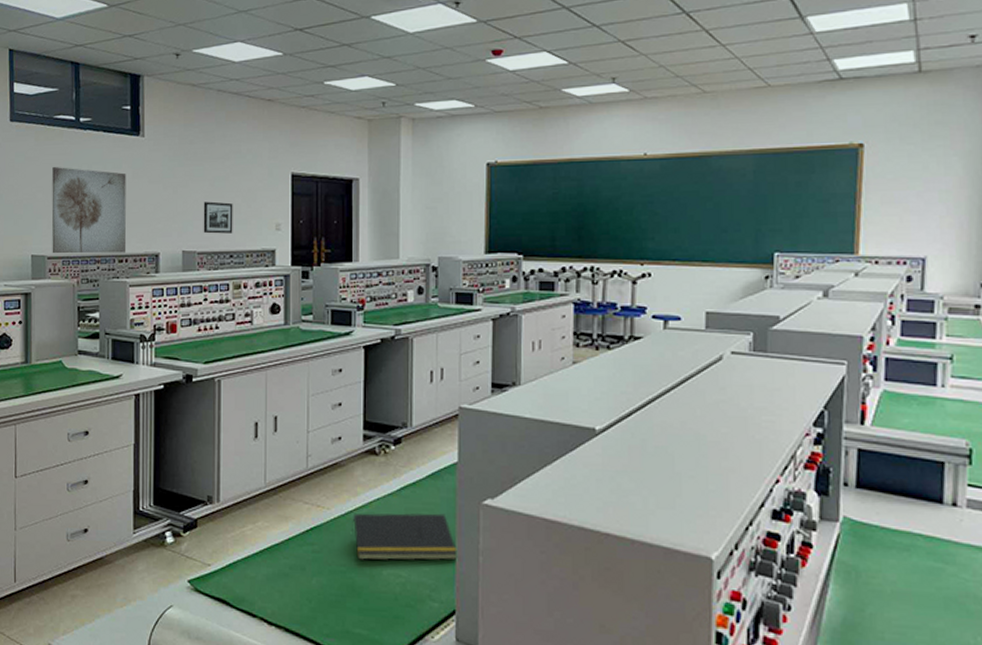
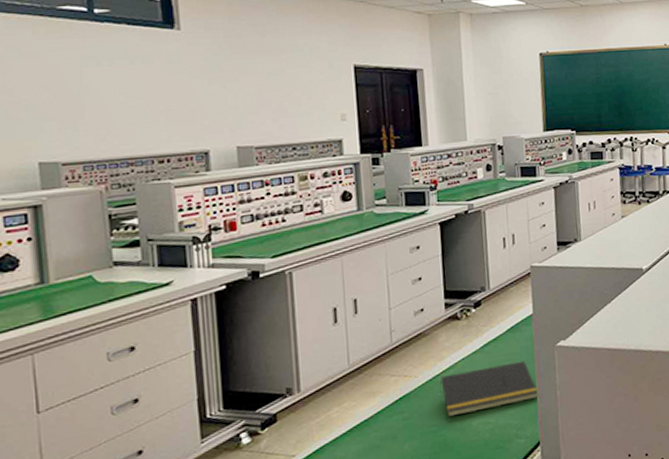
wall art: present [51,167,127,254] -> none [60,63,168,160]
picture frame: present [203,201,233,234] -> none [258,95,294,128]

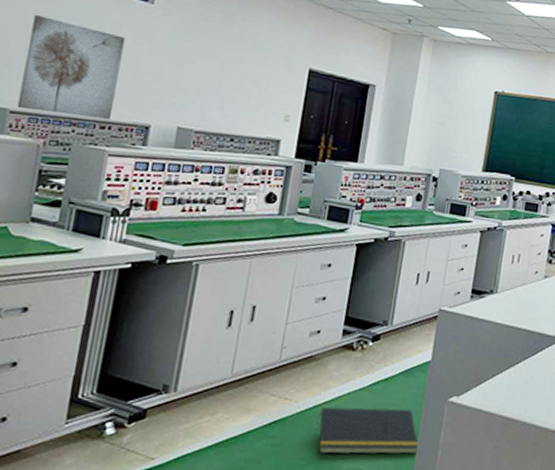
wall art: none [60,63,168,160] -> present [17,15,126,120]

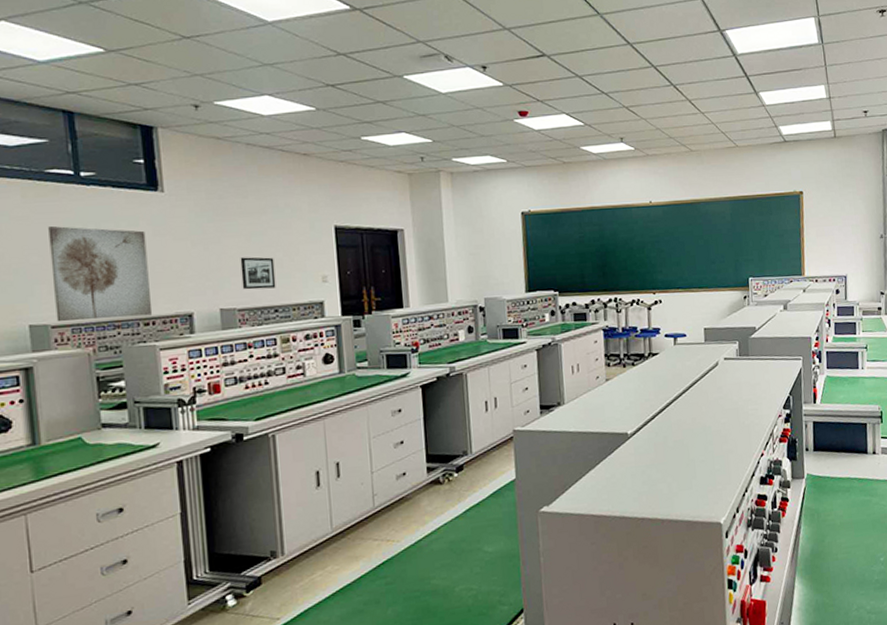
picture frame: none [204,81,243,117] -> present [240,257,276,290]
notepad: present [317,407,419,455] -> none [422,526,522,583]

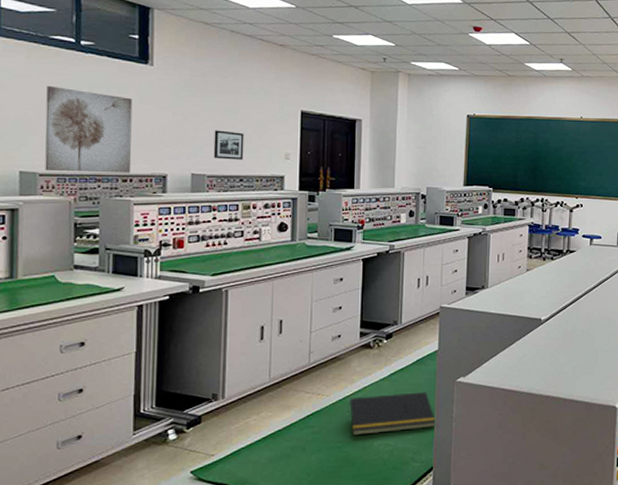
notepad: none [422,526,522,583] -> present [348,391,436,436]

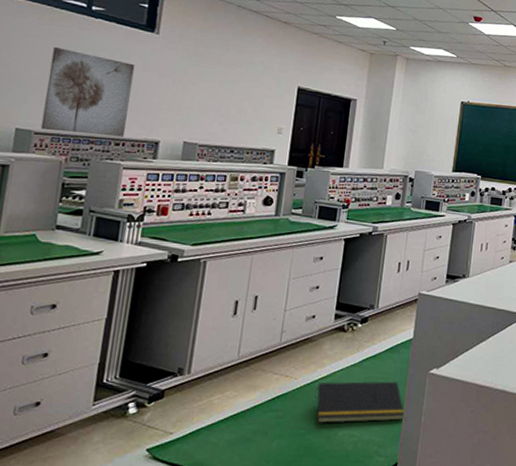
picture frame: present [213,130,244,160] -> none [207,100,240,132]

